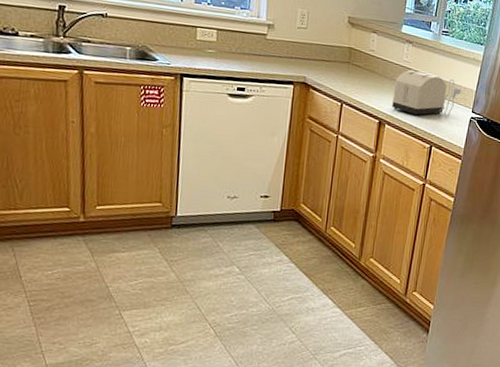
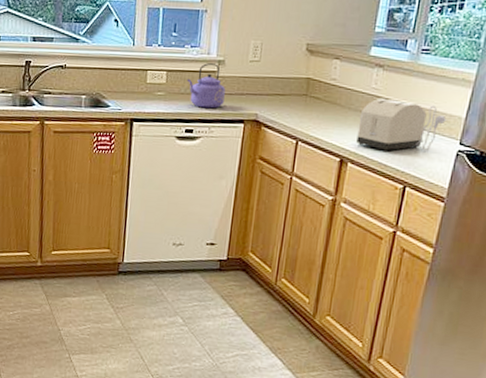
kettle: none [237,25,275,70] -> present [186,63,226,109]

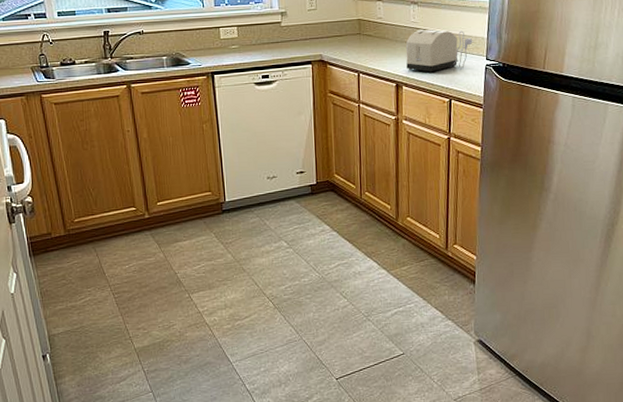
kettle: present [186,63,226,109] -> none [256,15,292,55]

